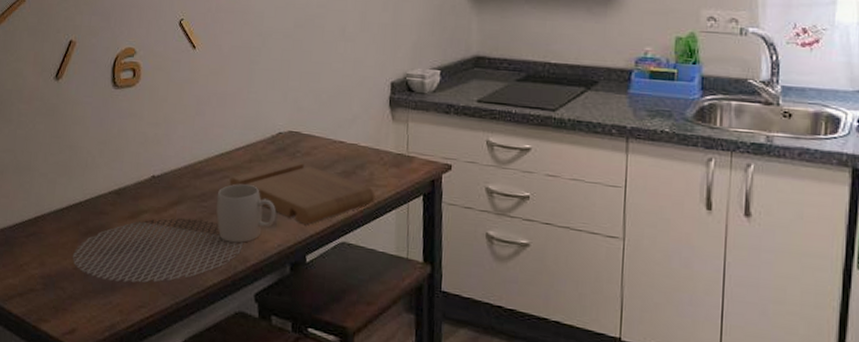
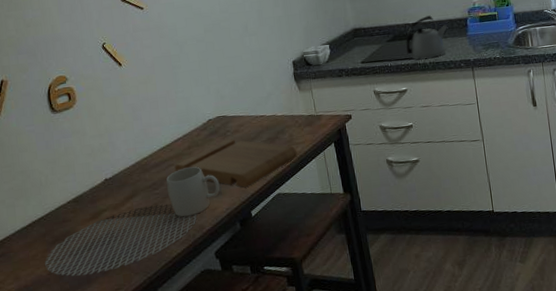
kettle: none [540,57,604,113] -> present [406,15,448,60]

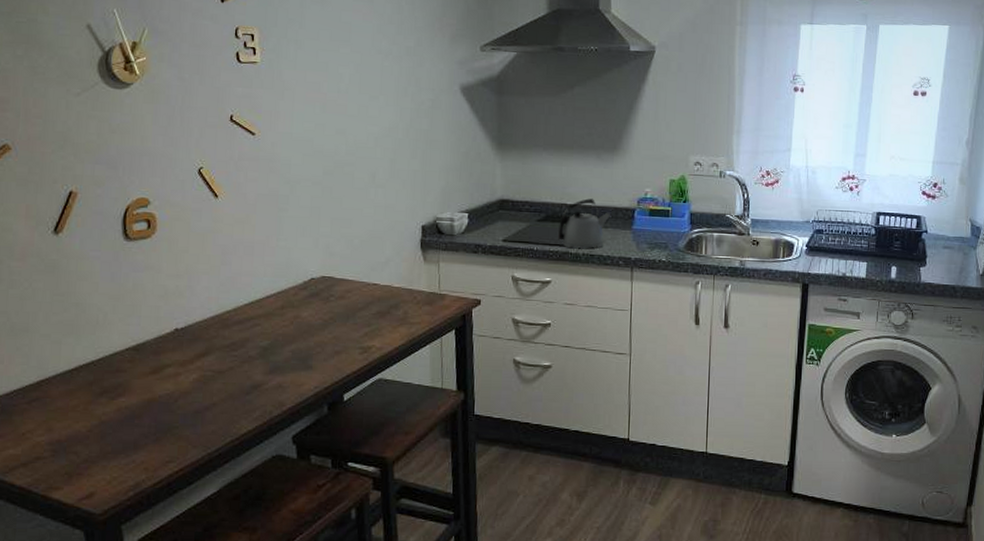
place mat: present [45,204,197,277] -> none [86,369,278,439]
mug: present [166,166,220,217] -> none [247,330,312,389]
cutting board: present [174,139,298,187] -> none [260,305,410,365]

